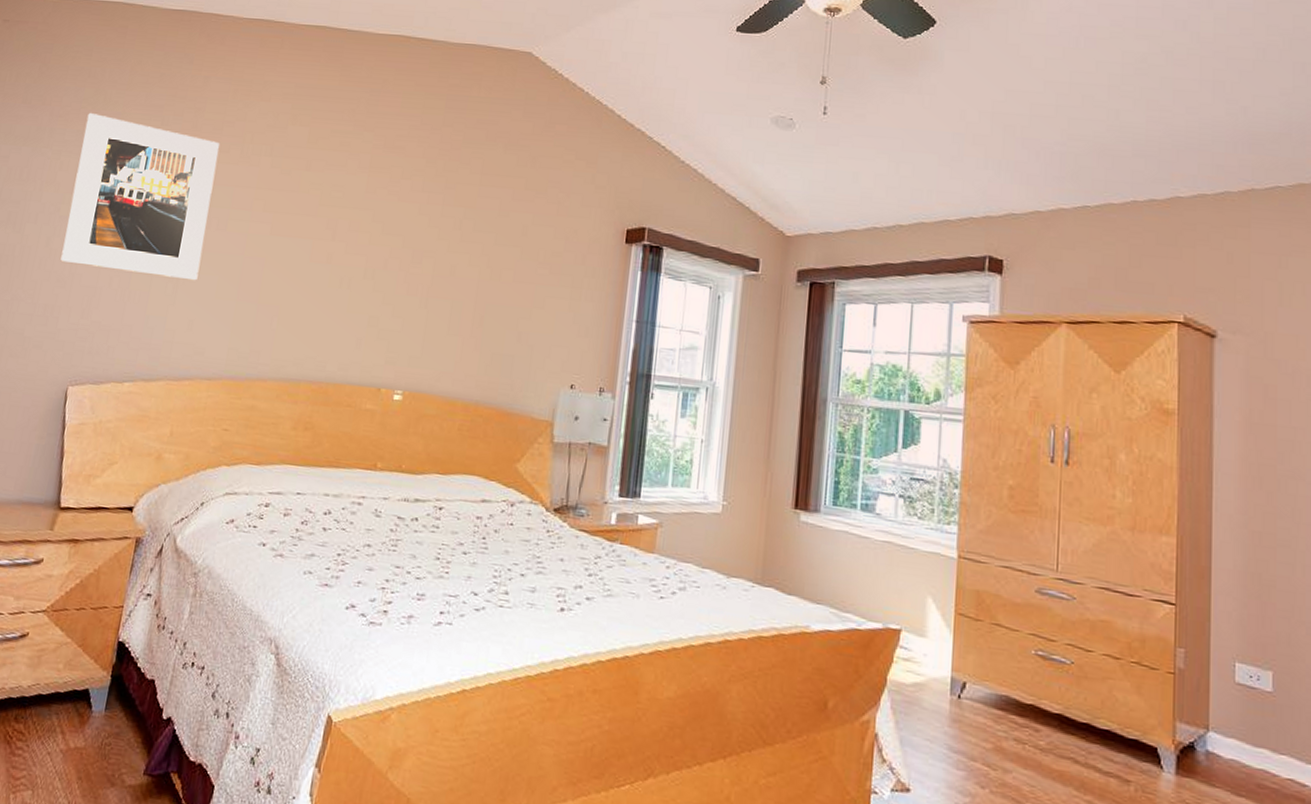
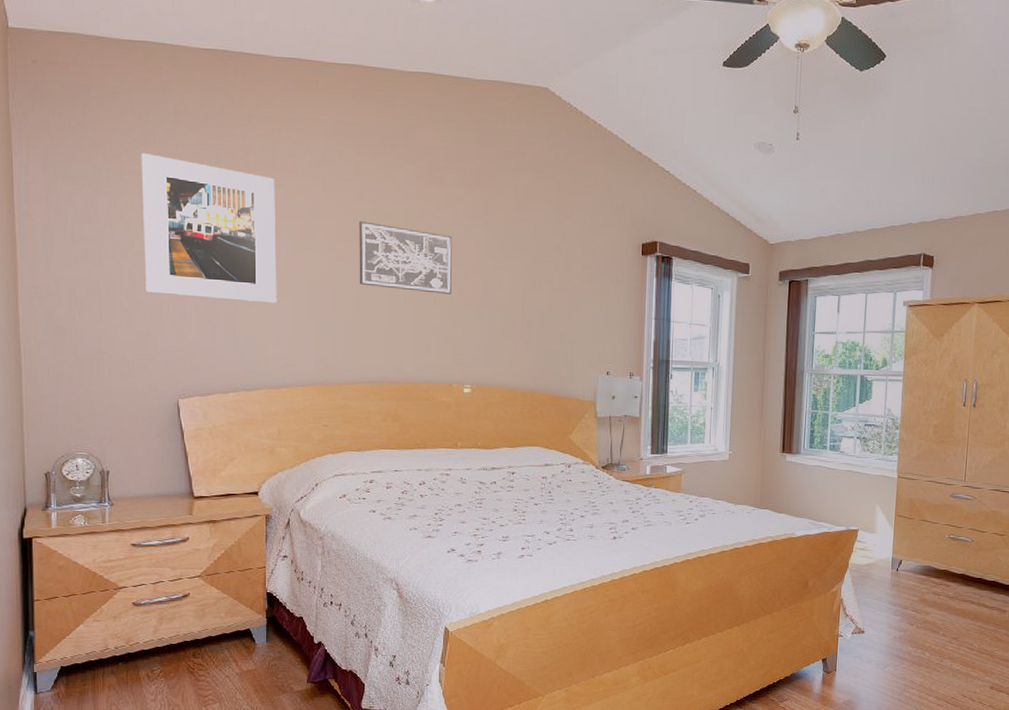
wall art: none [292,192,404,280] -> present [359,221,453,294]

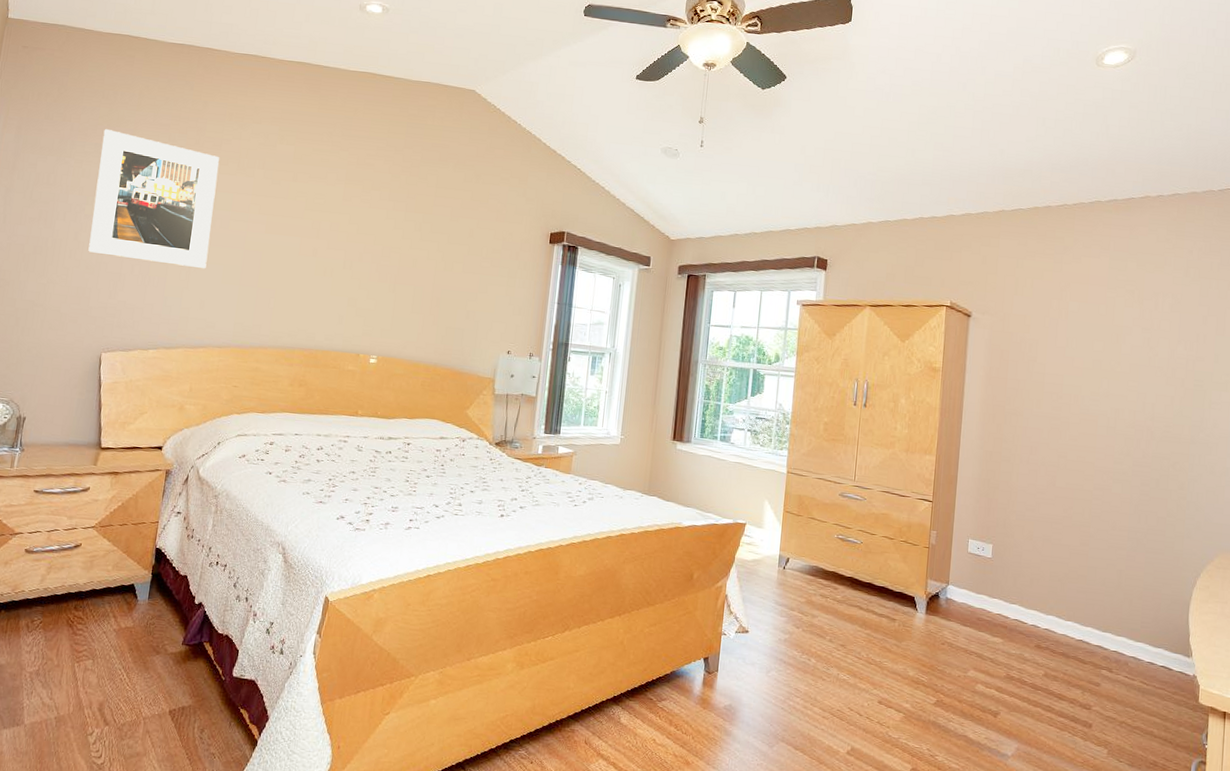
wall art: present [359,221,453,294] -> none [284,199,375,270]

